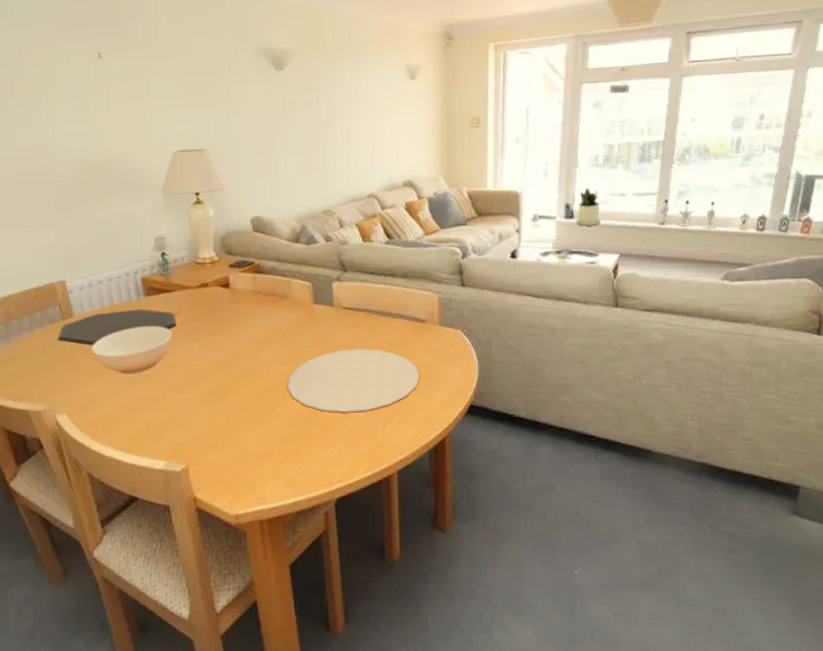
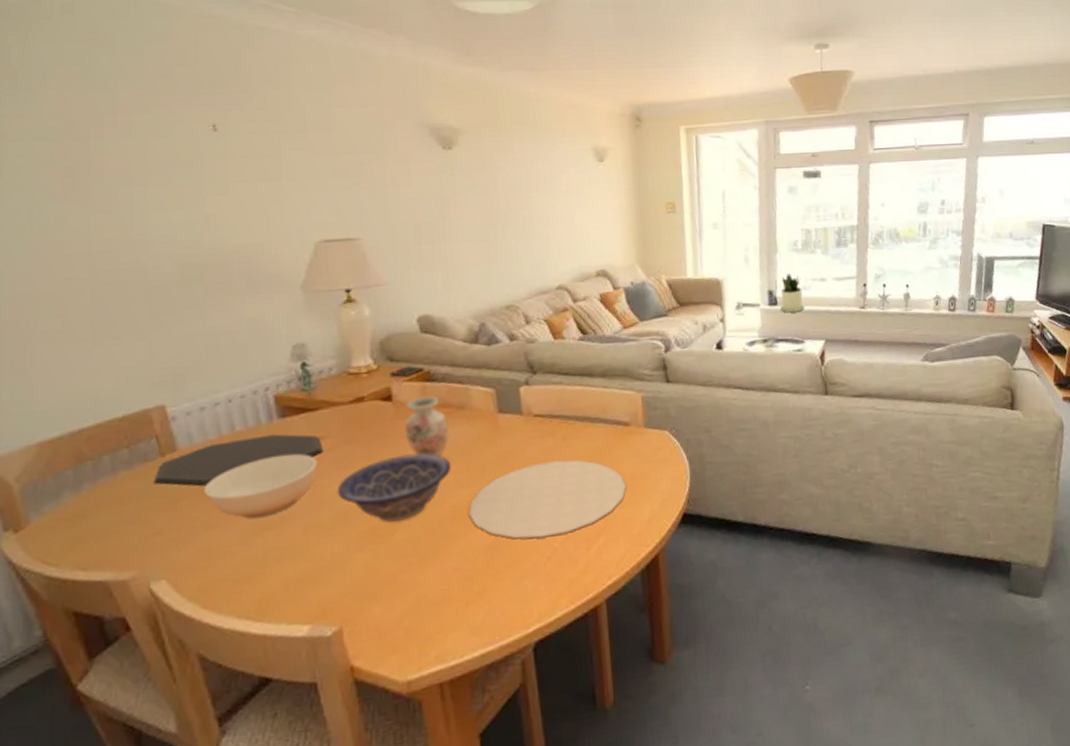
decorative bowl: none [186,333,275,387] -> present [337,453,452,522]
vase: none [239,286,274,338] -> present [405,396,450,458]

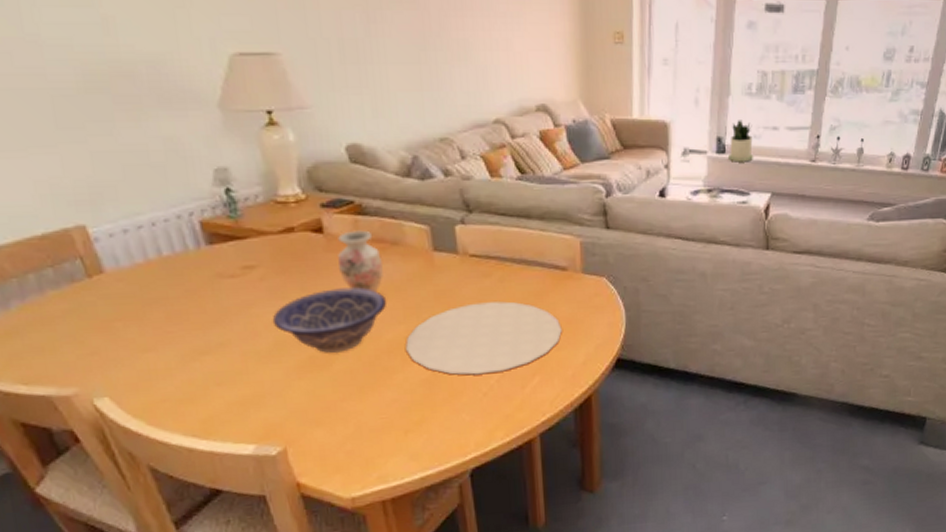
placemat: present [154,434,323,486] -> none [84,261,255,309]
bowl: present [203,454,317,518] -> none [135,282,251,343]

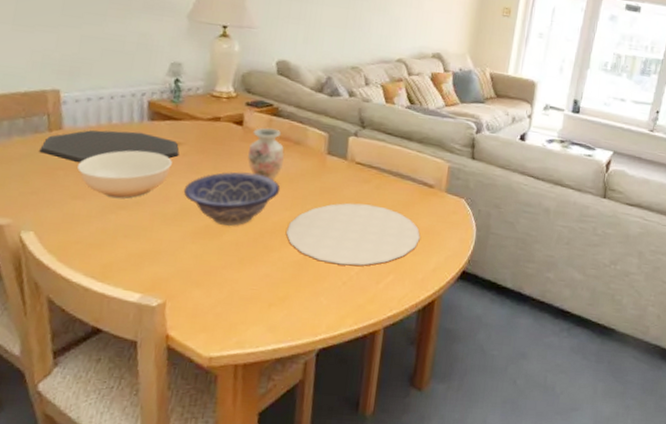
placemat: none [84,261,255,309] -> present [39,130,179,162]
bowl: none [135,282,251,343] -> present [76,150,172,199]
planter: present [727,120,754,162] -> none [580,89,604,124]

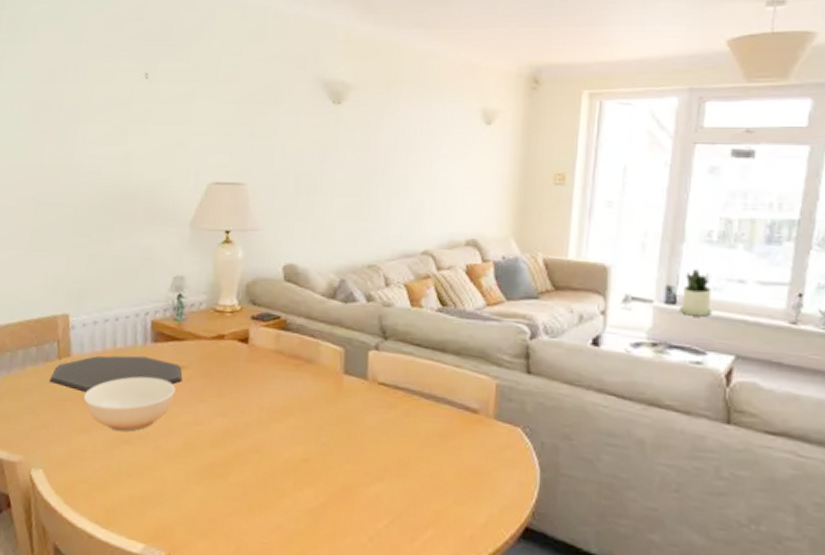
decorative bowl: present [183,171,281,226] -> none [187,398,292,464]
vase: present [247,127,285,181] -> none [254,344,295,408]
placemat: present [286,202,420,266] -> none [300,434,465,517]
planter: none [580,89,604,124] -> present [678,269,713,317]

